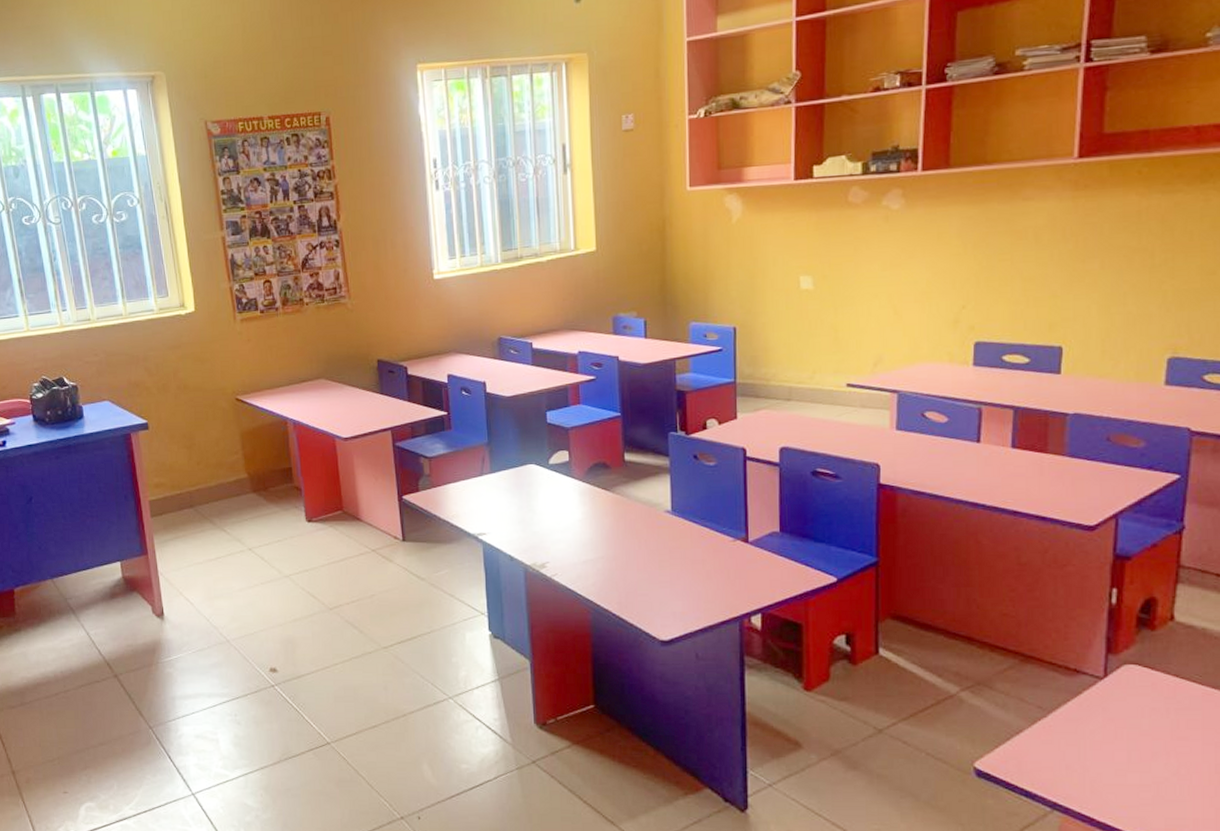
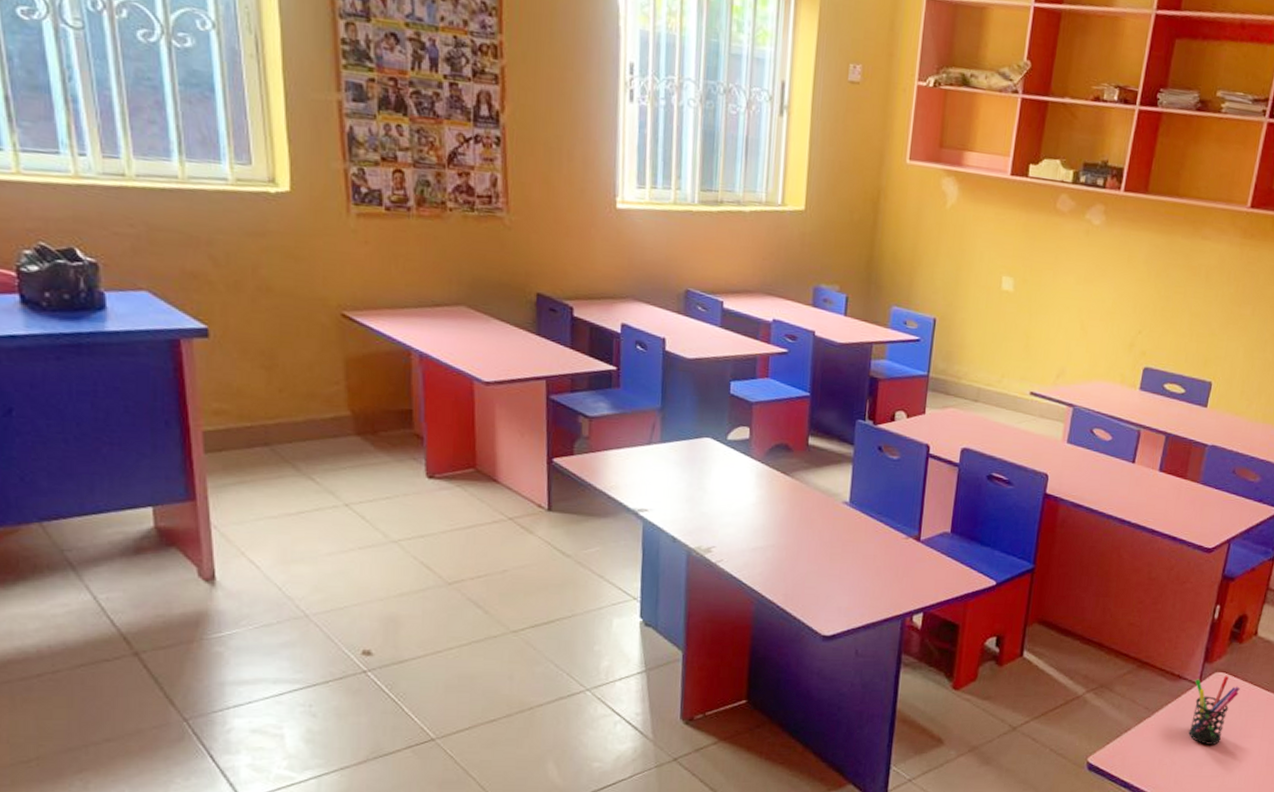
pen holder: none [1098,667,1162,749] -> present [1189,675,1240,745]

